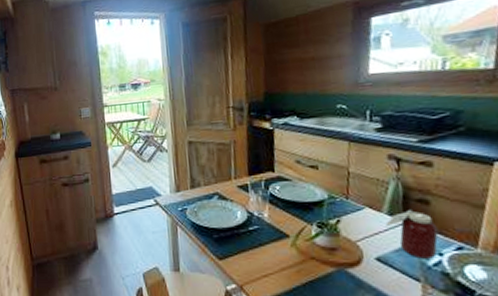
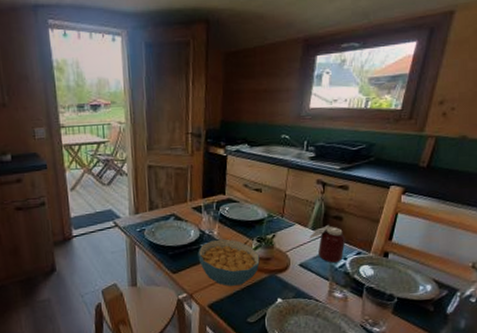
cereal bowl: none [246,222,323,279] -> present [198,239,260,286]

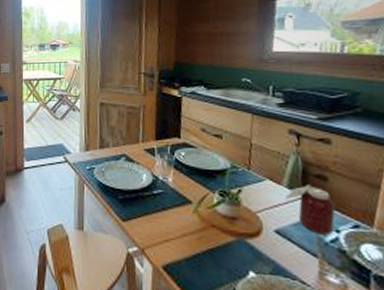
cereal bowl: present [198,239,260,286] -> none [150,187,224,247]

